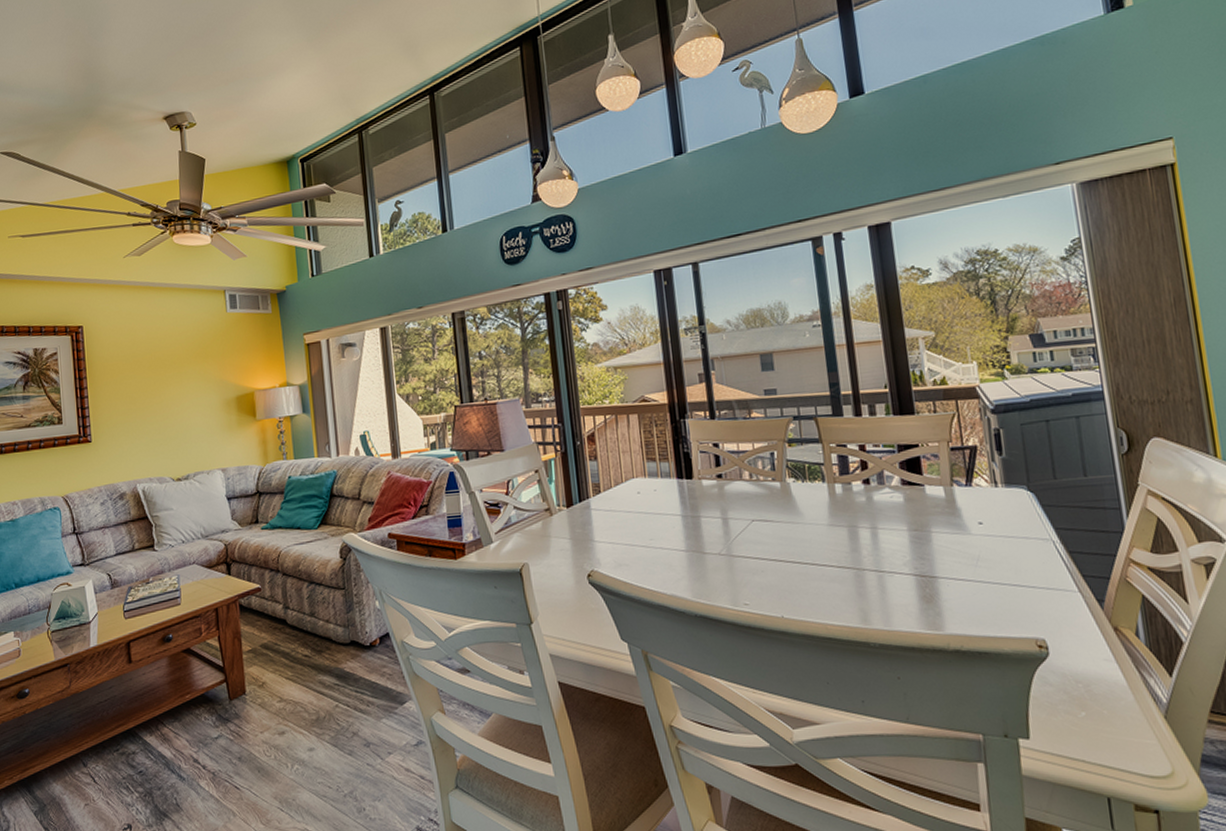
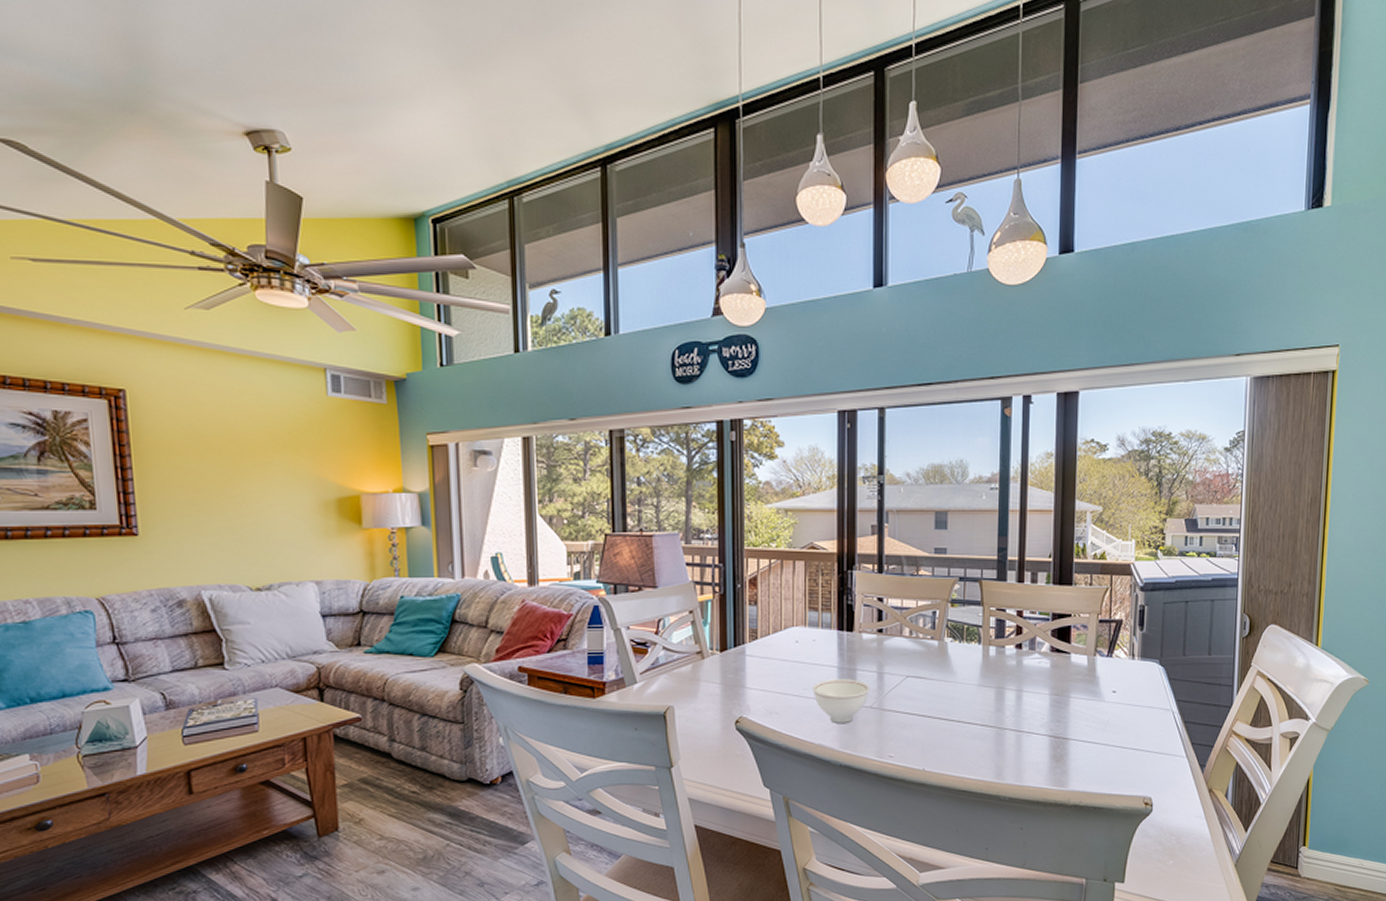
bowl: none [658,526,717,572] -> present [812,679,870,723]

